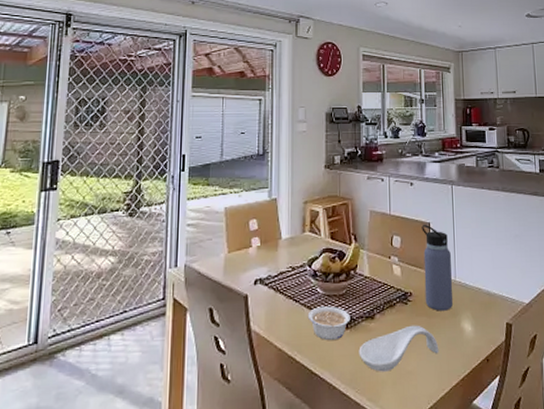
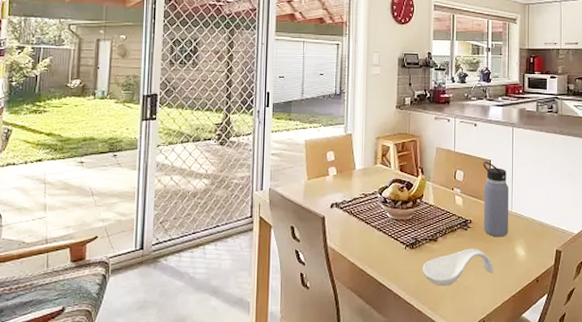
legume: present [307,306,350,341] -> none [377,229,416,258]

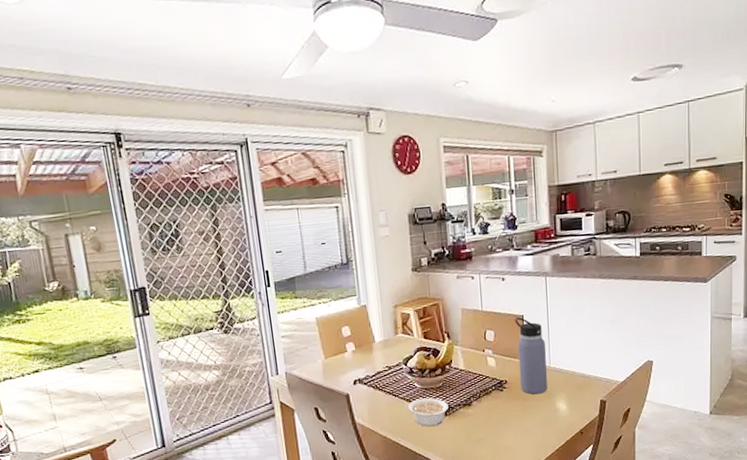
legume: none [377,229,416,258] -> present [407,397,449,427]
spoon rest: present [422,248,494,286] -> none [458,408,535,449]

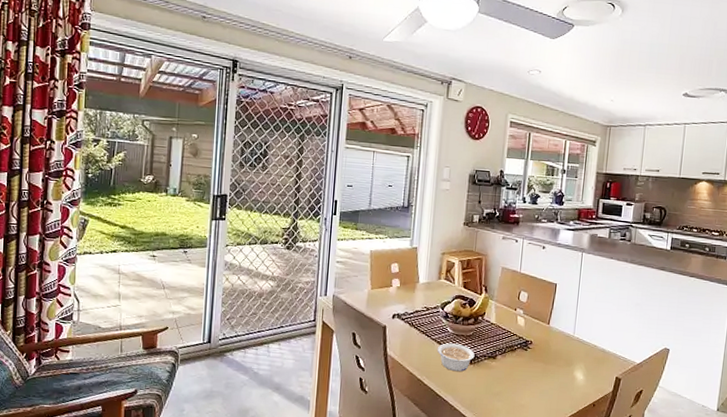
water bottle: present [515,317,547,395] -> none [543,285,573,360]

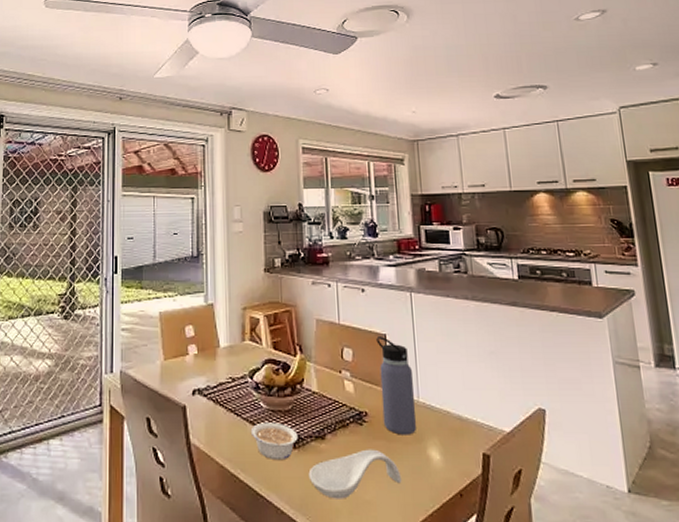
spoon rest: none [479,368,551,403] -> present [308,449,402,499]
water bottle: none [543,285,573,360] -> present [376,337,416,435]

